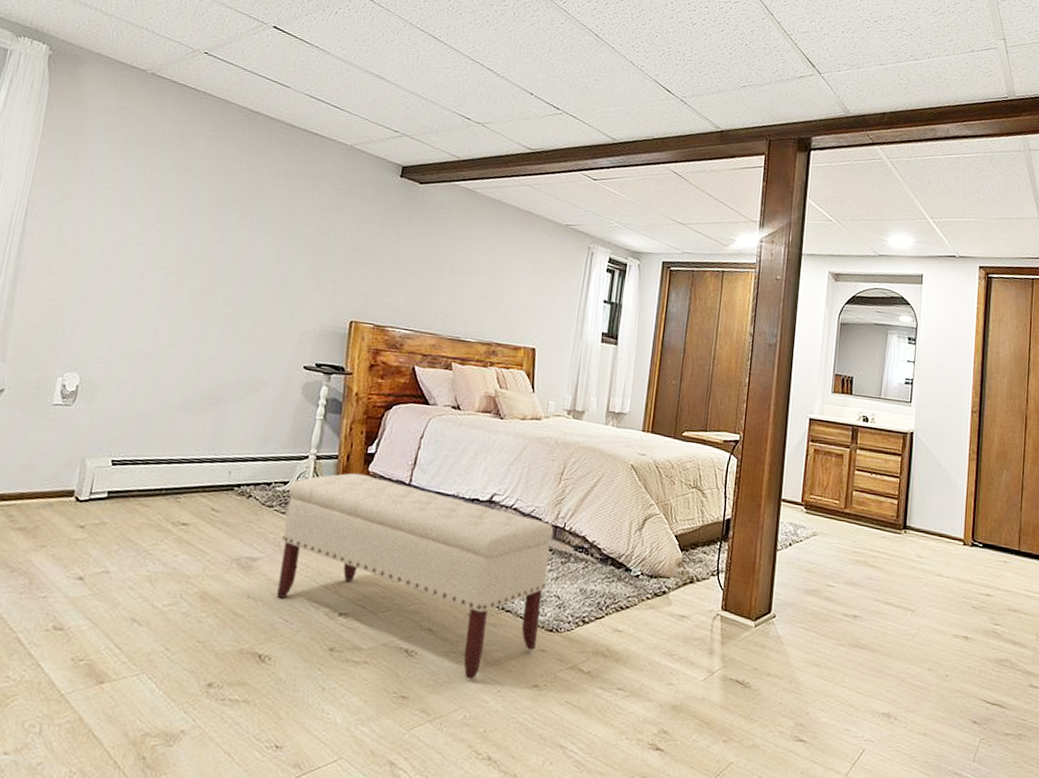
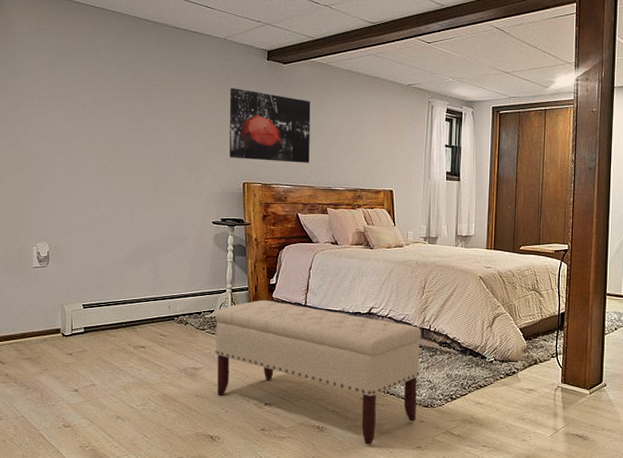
wall art: none [337,205,448,305] -> present [229,88,311,163]

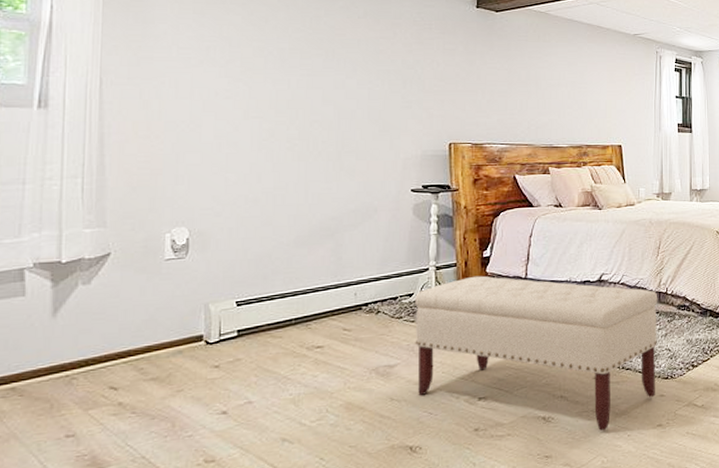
wall art: present [229,88,311,163] -> none [431,38,528,119]

